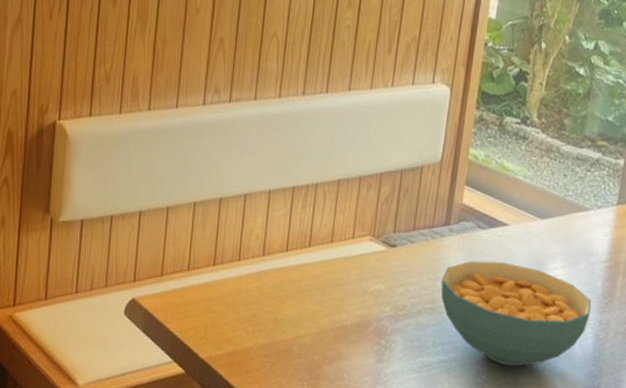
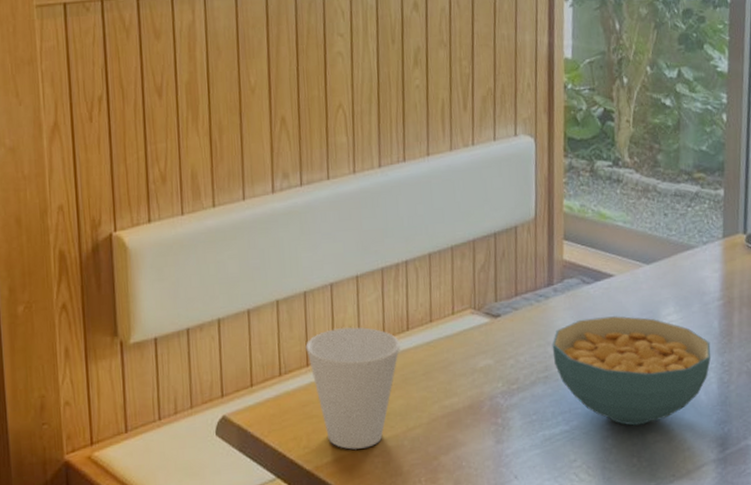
cup: none [214,235,302,347] -> present [305,327,401,450]

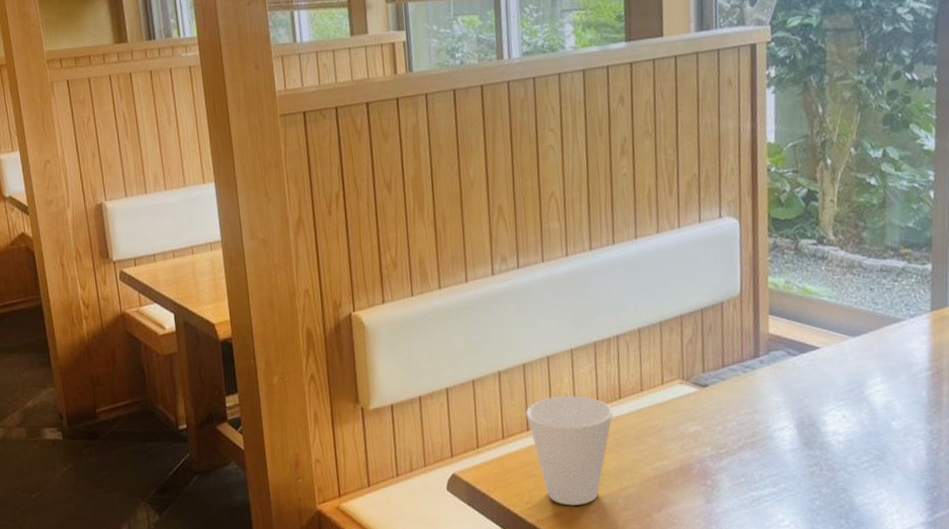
cereal bowl: present [552,316,712,426] -> none [759,386,920,489]

